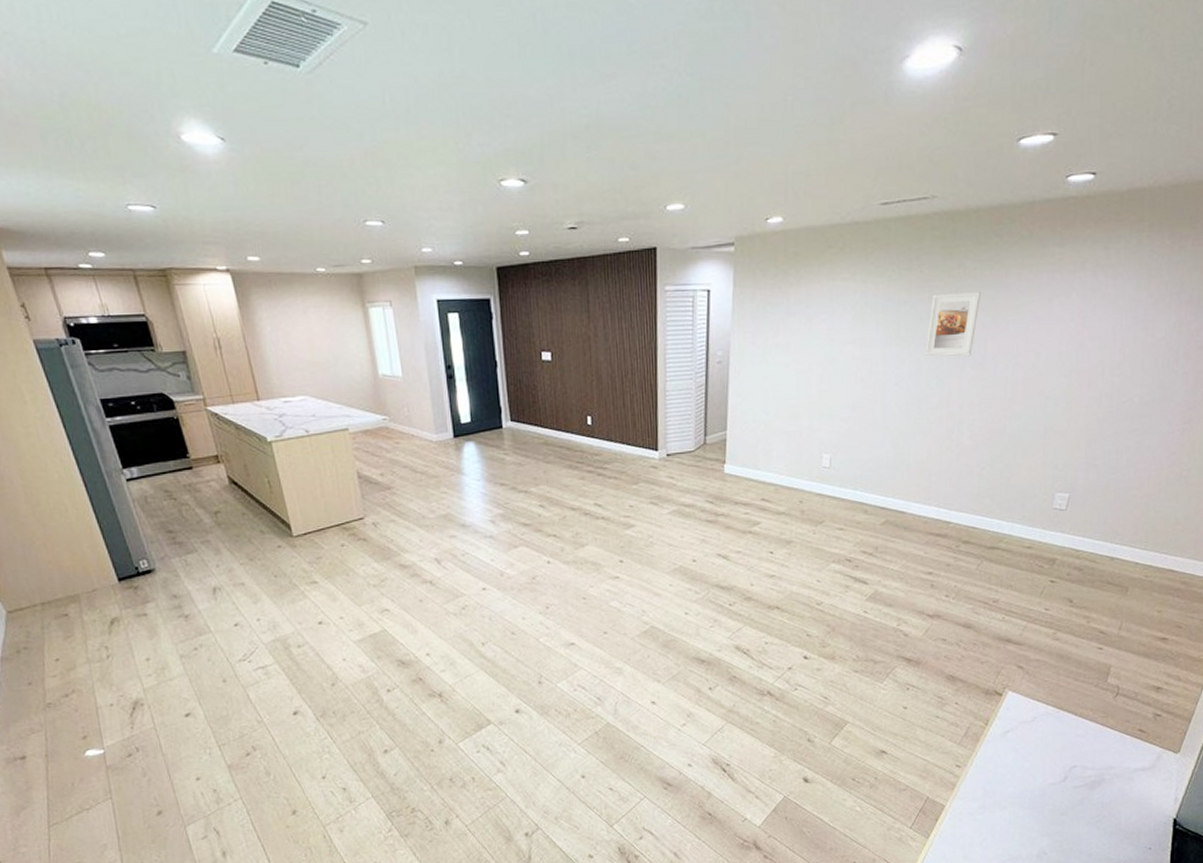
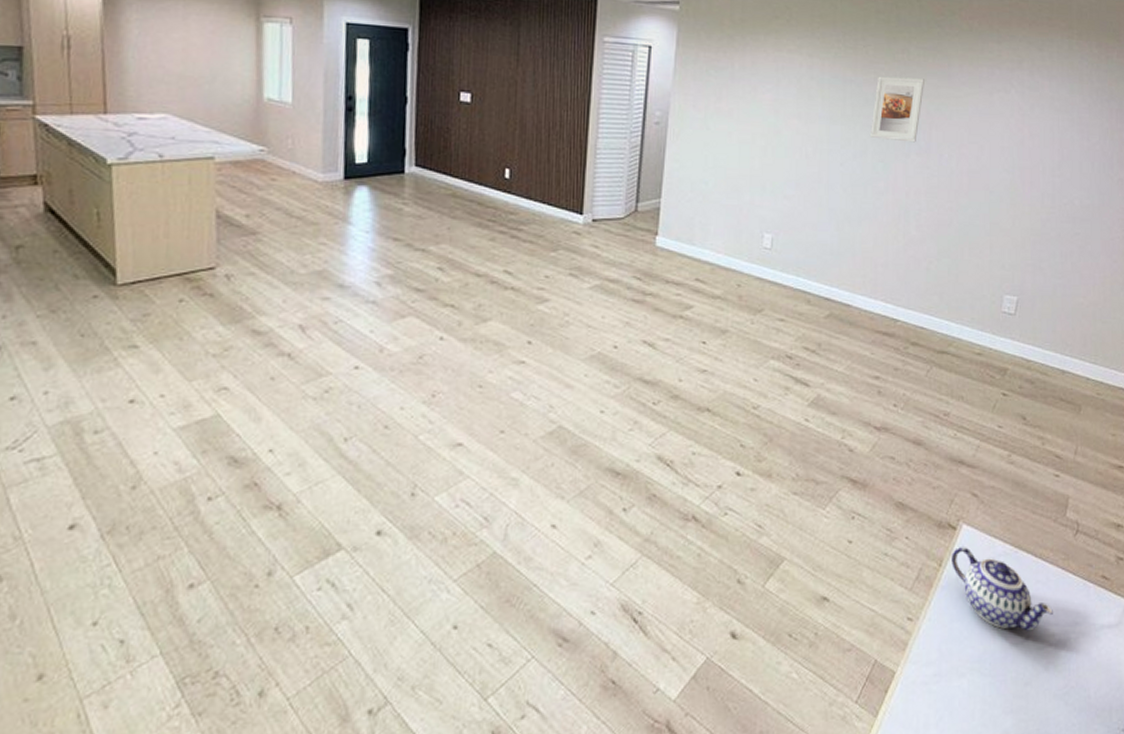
teapot: none [997,709,1090,774] -> present [952,547,1053,632]

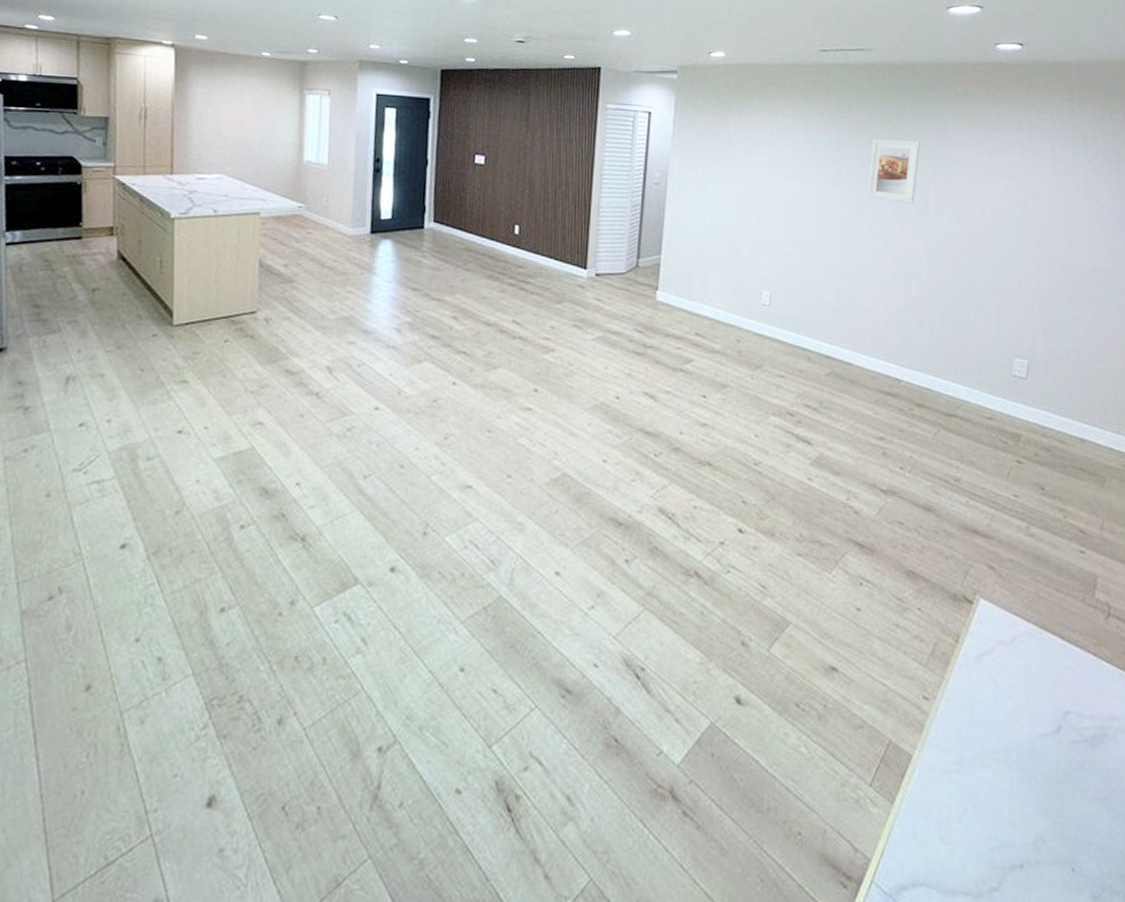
teapot: present [952,547,1053,632] -> none [969,623,1086,722]

